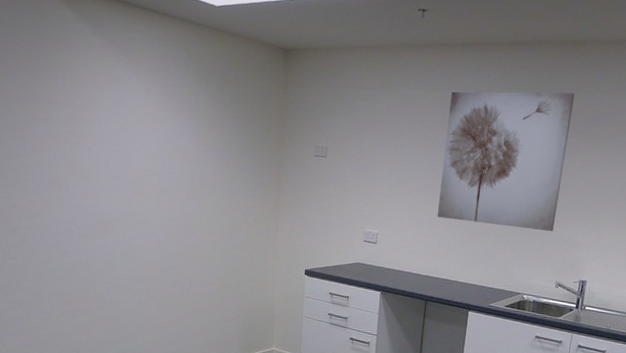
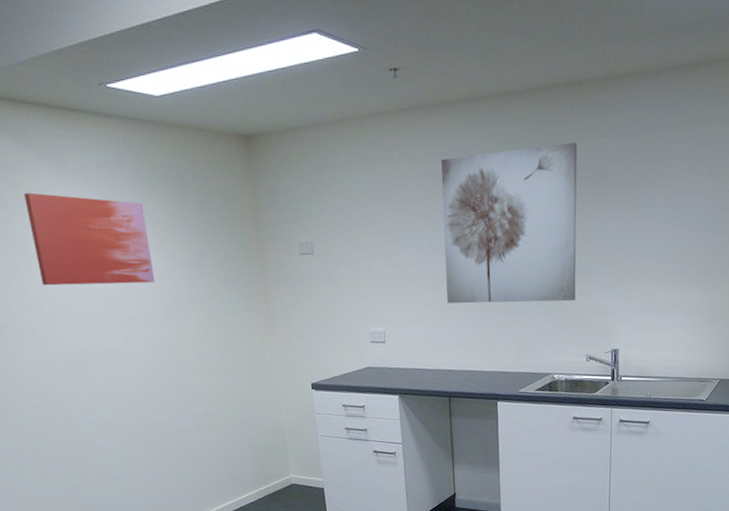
wall art: none [89,71,188,162] -> present [24,192,155,286]

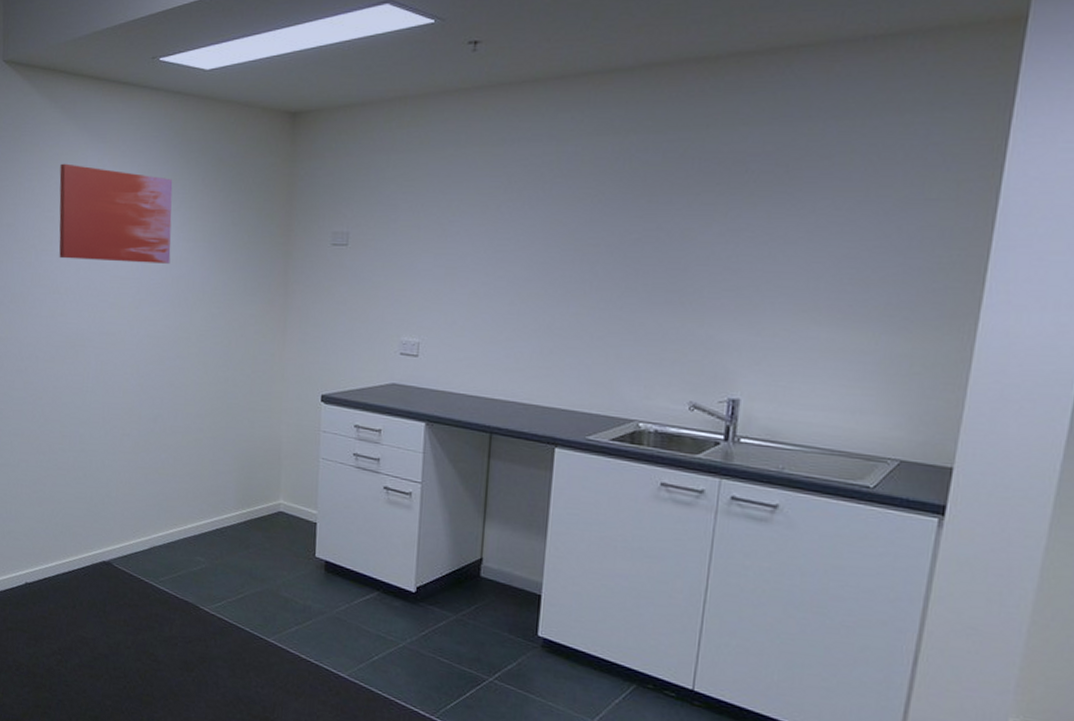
wall art: present [441,142,578,304] -> none [504,130,706,330]

